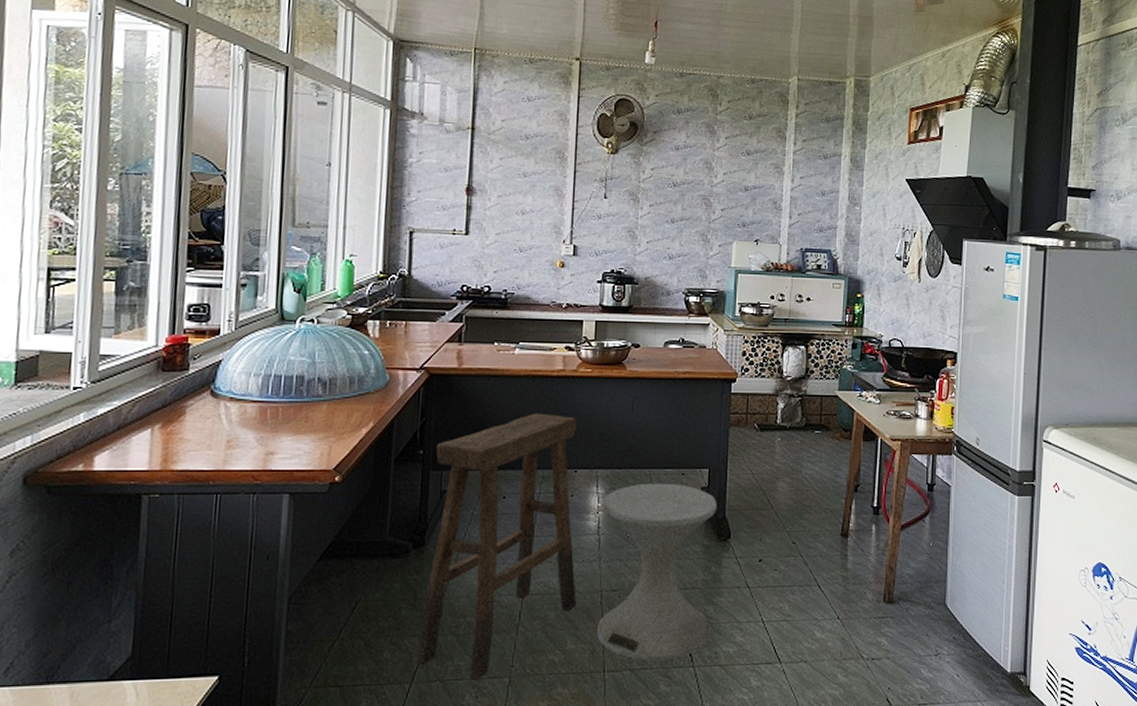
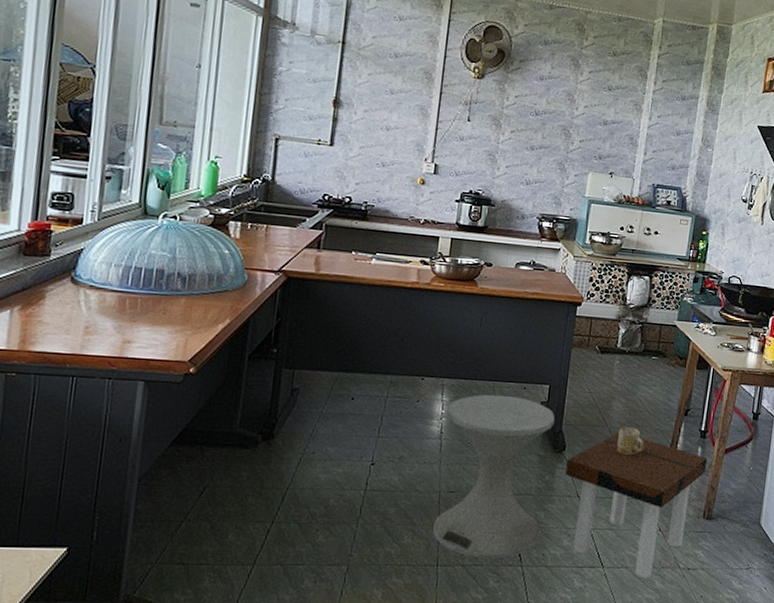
stool: present [416,413,577,681] -> none [259,321,427,567]
side table: none [733,514,884,673] -> present [565,432,708,579]
mug: none [785,508,814,539] -> present [617,427,644,456]

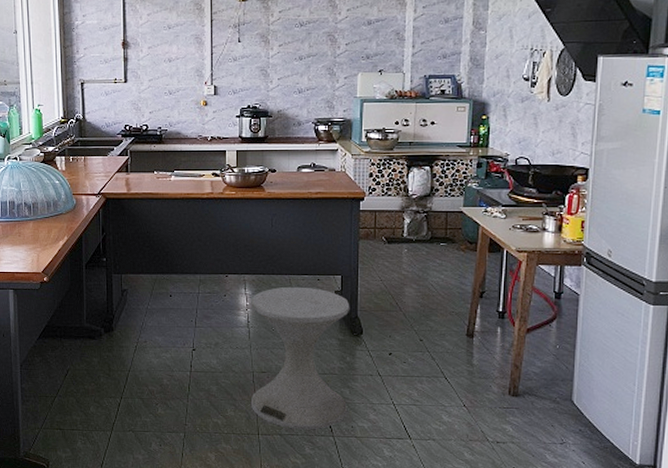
side table: present [565,432,708,579] -> none [365,316,509,450]
mug: present [617,427,644,456] -> none [413,311,440,338]

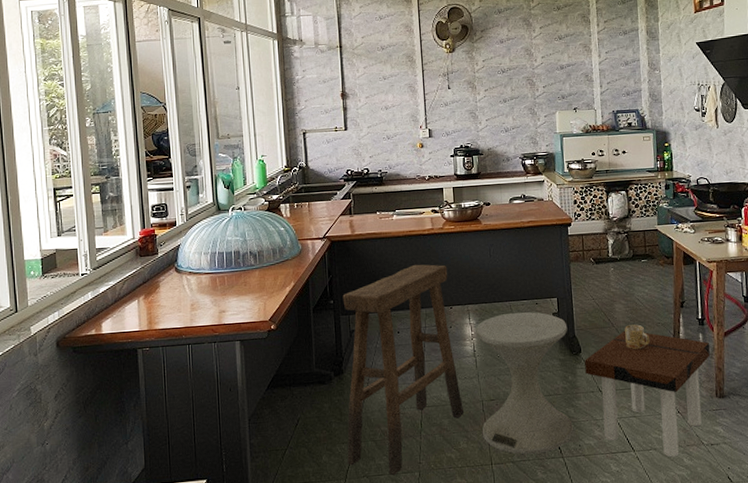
stool: none [114,228,234,434] -> present [342,264,465,476]
side table: none [365,316,509,450] -> present [584,330,710,457]
mug: none [413,311,440,338] -> present [625,324,650,350]

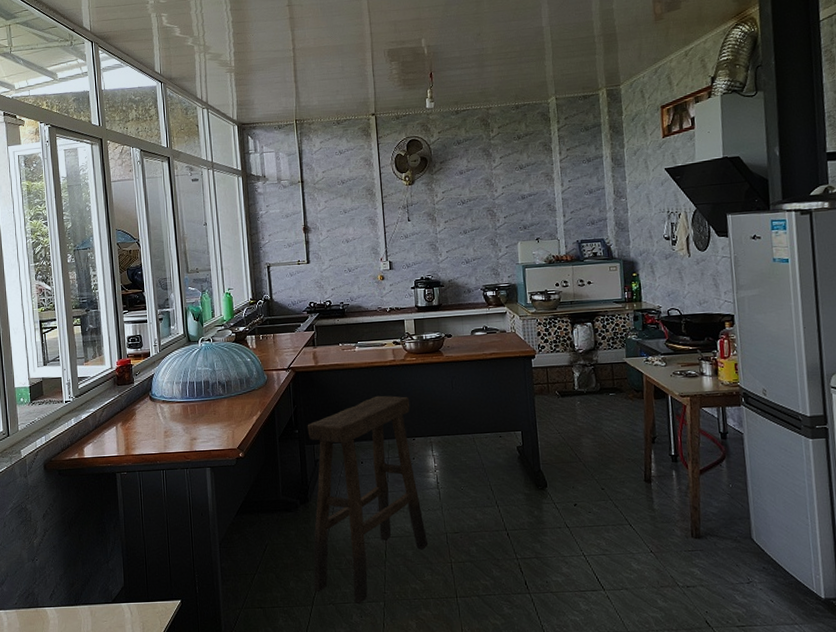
side table: present [476,312,574,455] -> none [439,444,541,589]
side table: present [584,330,710,457] -> none [551,465,685,598]
mug: present [625,324,650,350] -> none [592,460,619,486]

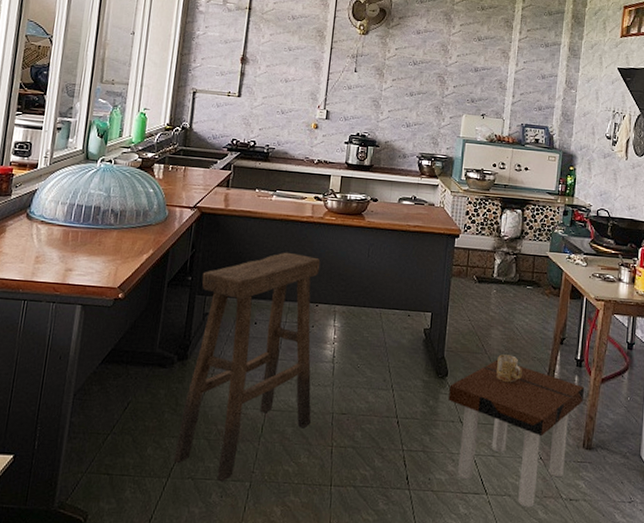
side table: none [551,465,685,598] -> present [448,359,585,508]
mug: none [592,460,619,486] -> present [496,354,522,383]

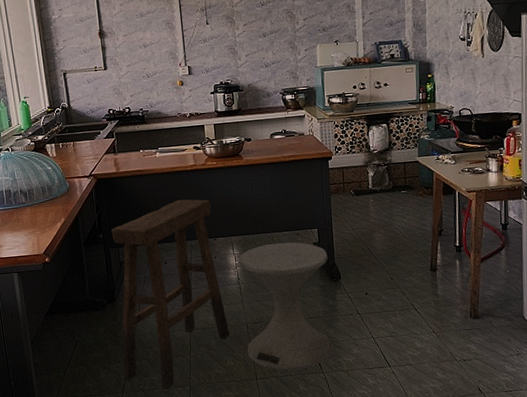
side table: none [327,321,438,482] -> present [239,242,334,371]
side table: present [448,359,585,508] -> none [344,258,467,372]
mug: present [496,354,522,383] -> none [383,252,407,276]

